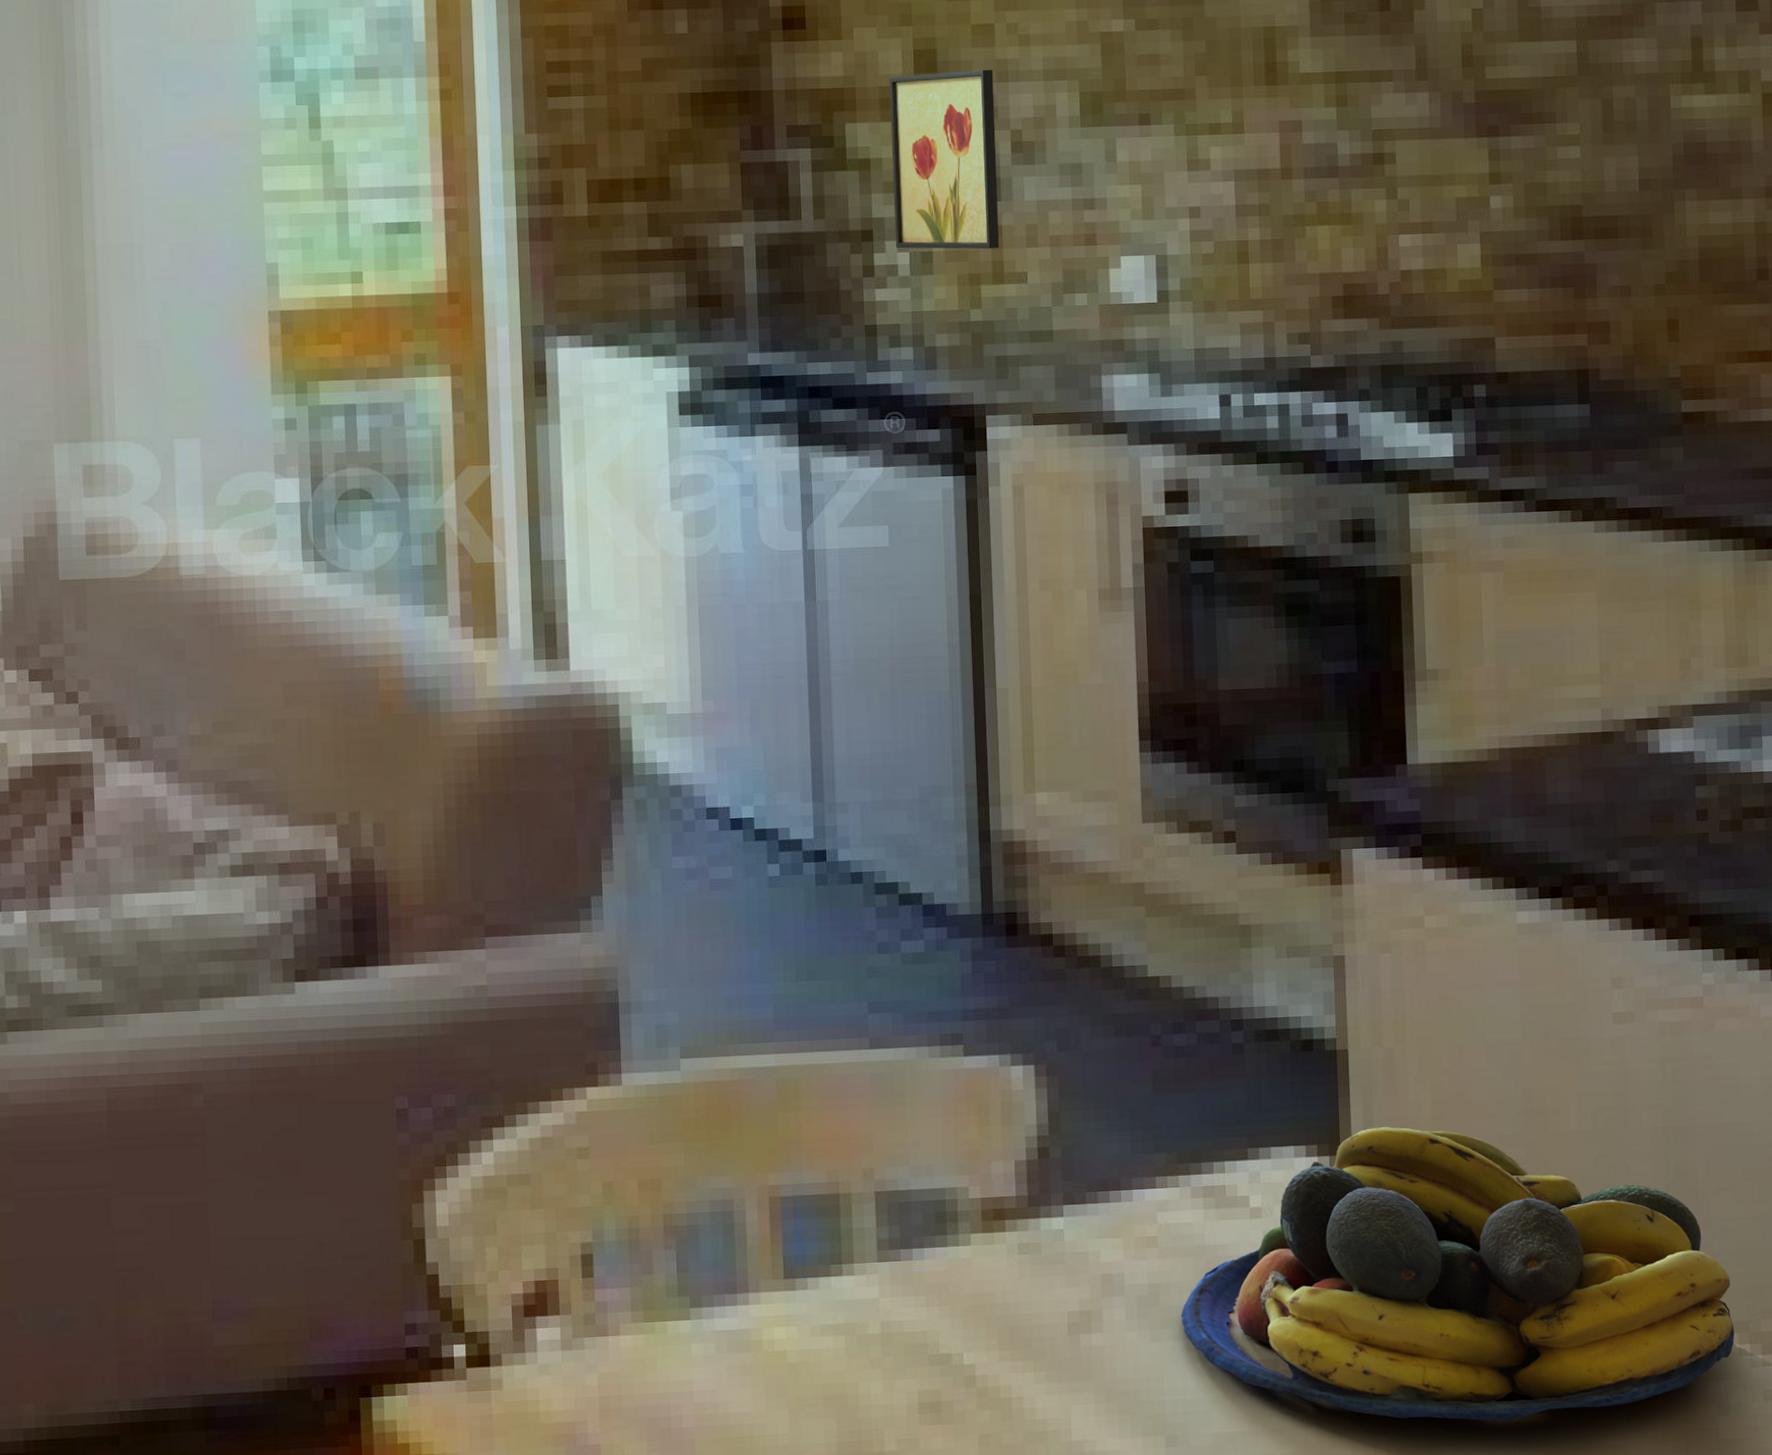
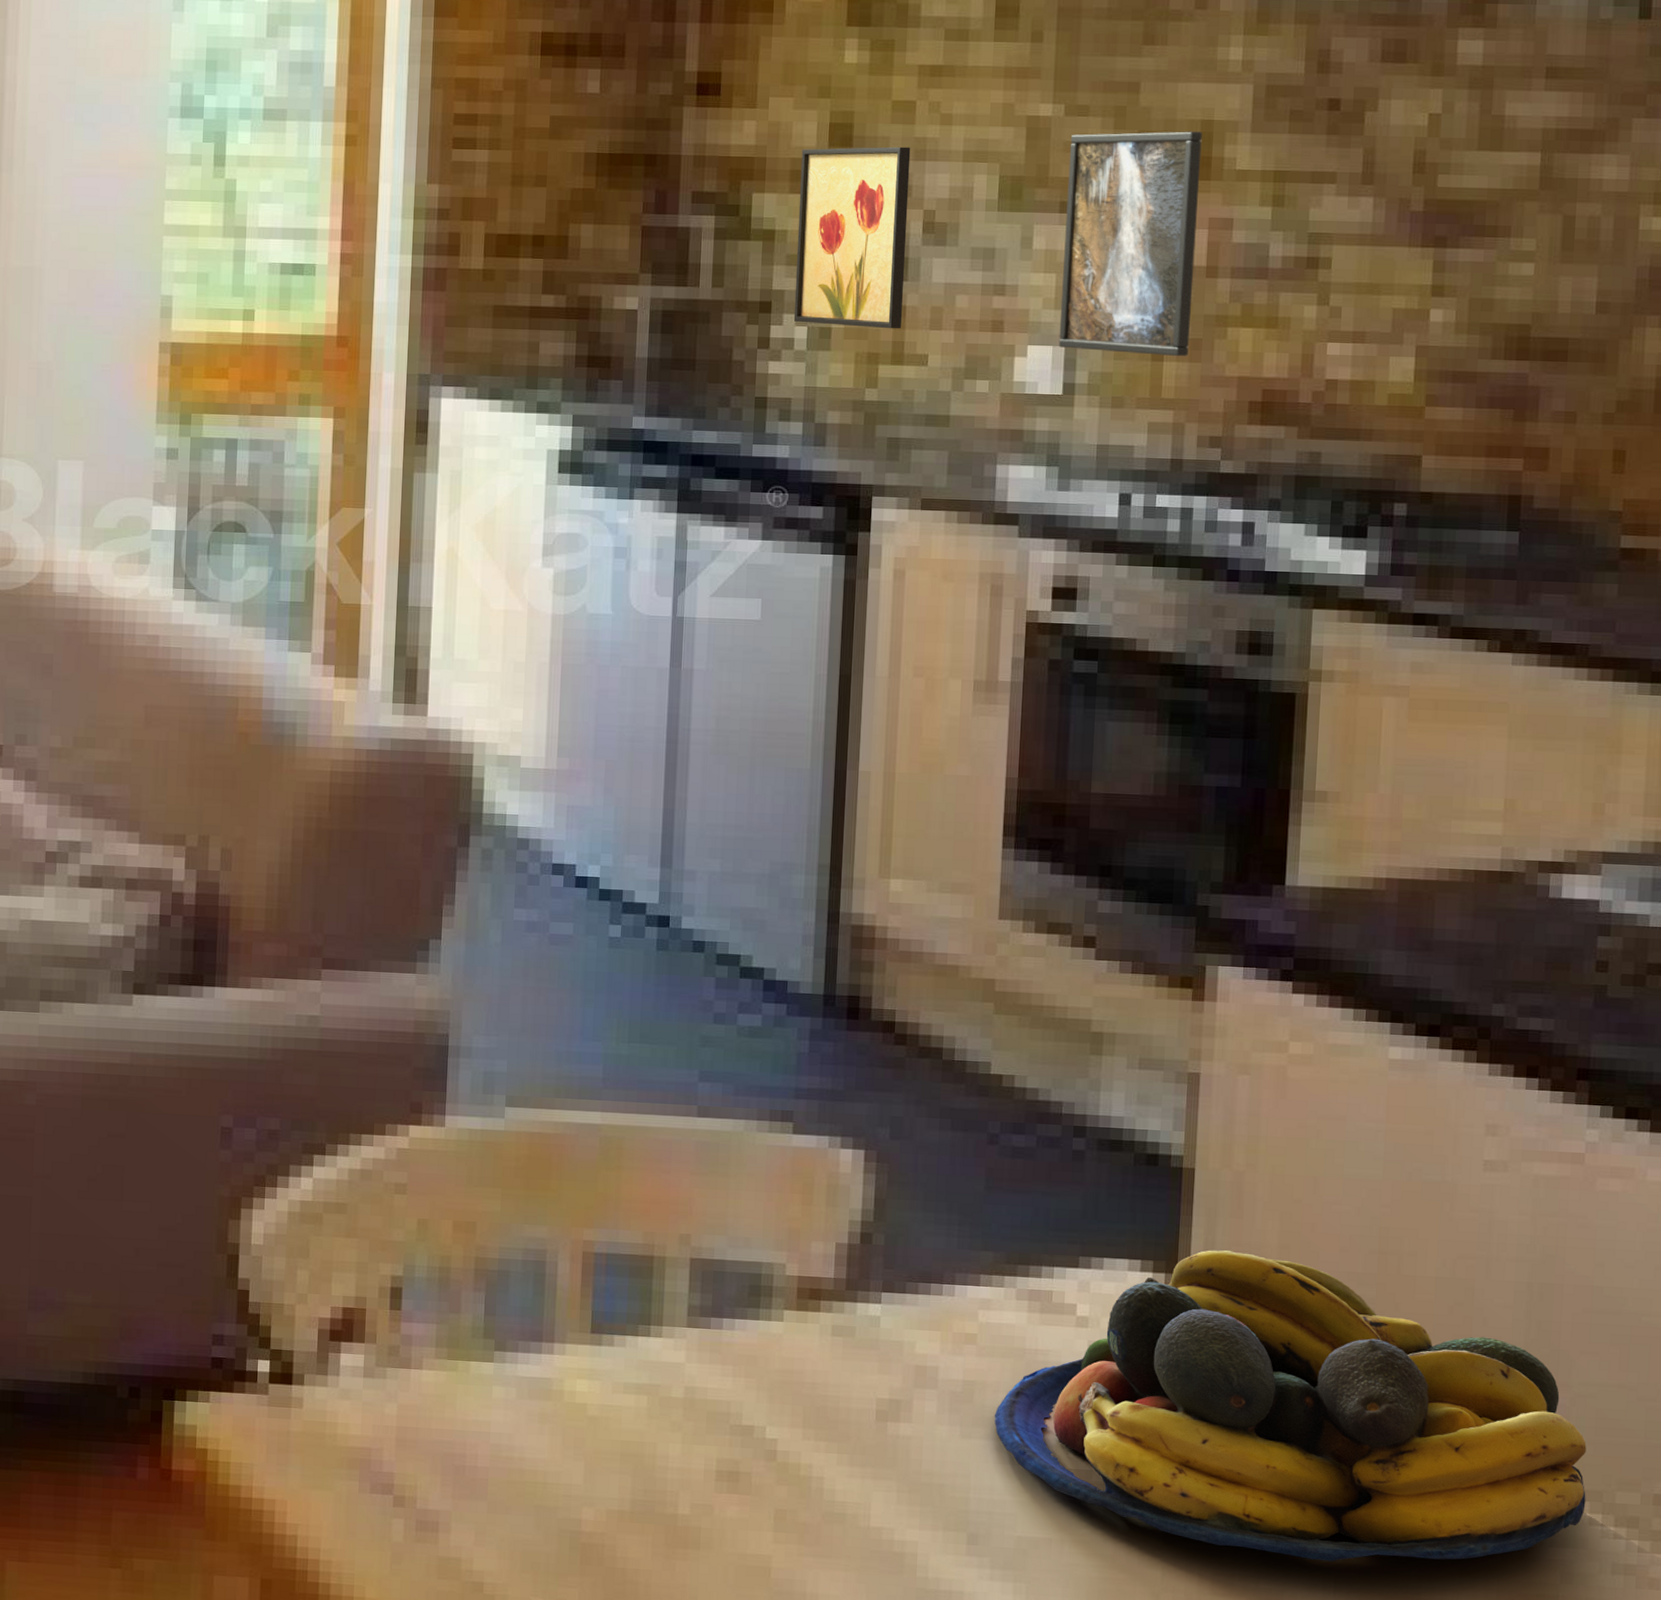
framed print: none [1143,38,1272,258] -> present [1058,131,1202,357]

